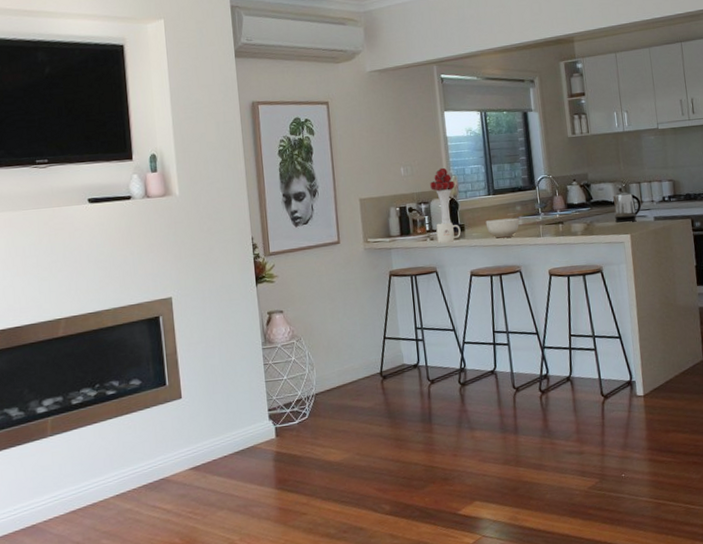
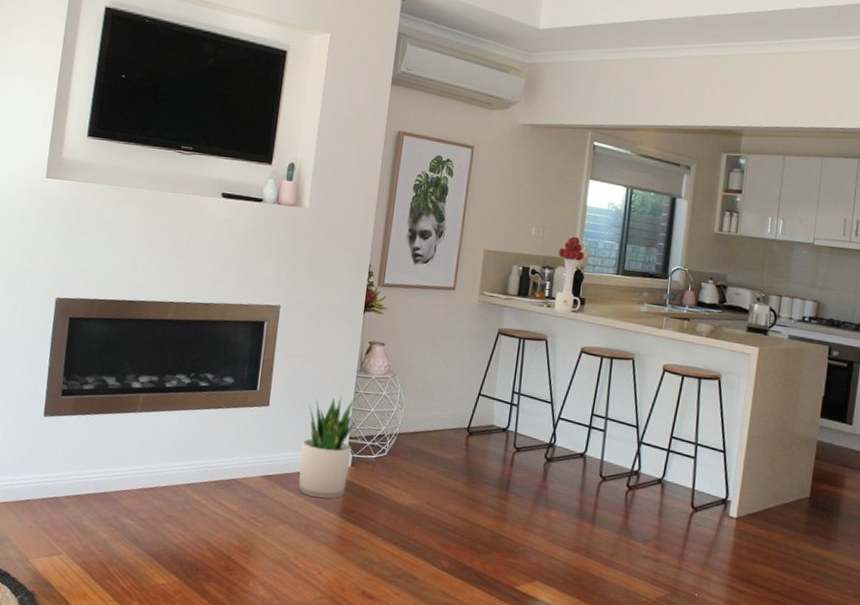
planter: none [222,370,275,477] -> present [298,396,357,499]
bowl: present [485,218,520,239] -> none [607,300,644,322]

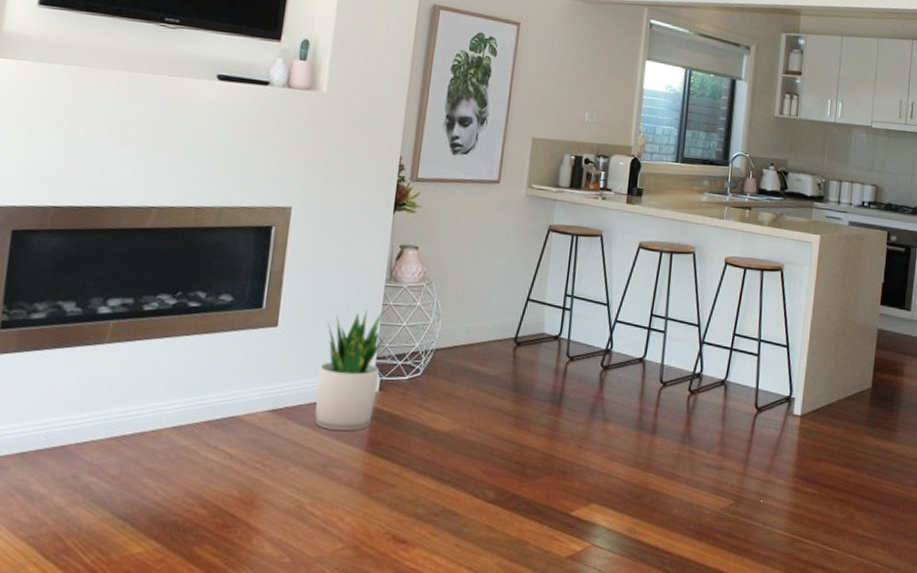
mug: present [554,291,581,315] -> none [609,182,638,207]
flower bouquet: present [558,236,584,294] -> none [614,121,642,185]
kettle: present [746,301,778,336] -> none [807,187,839,223]

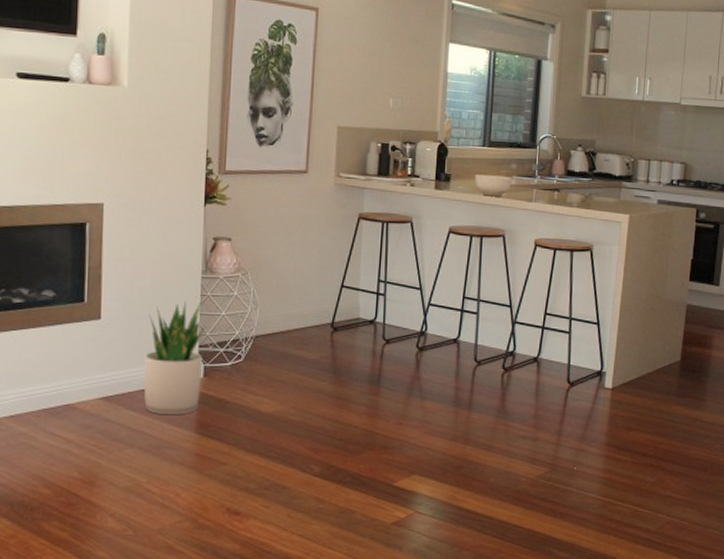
bowl: none [666,190,705,213] -> present [474,174,513,197]

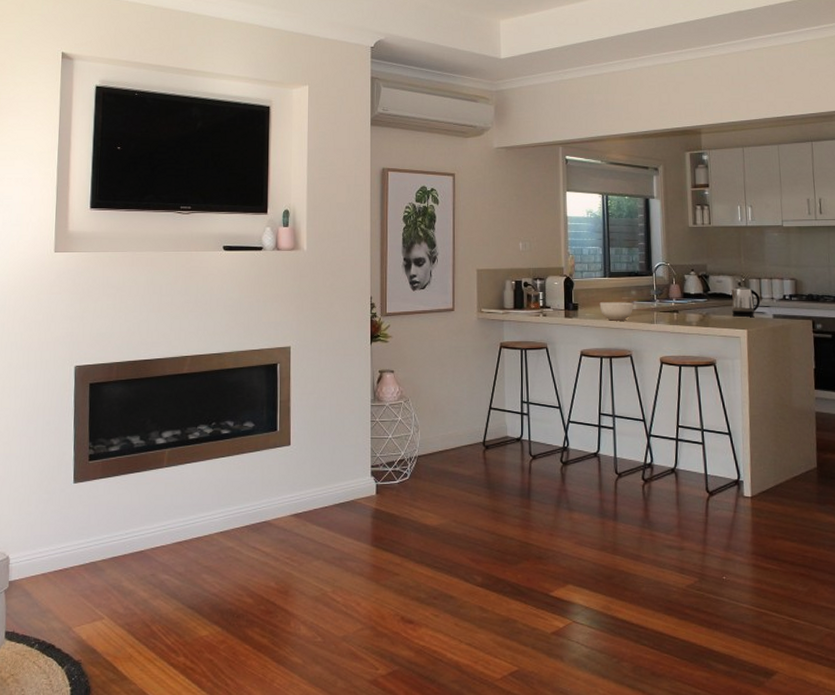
planter: present [143,301,206,416] -> none [327,427,376,530]
kettle: none [616,167,647,202] -> present [731,286,761,318]

